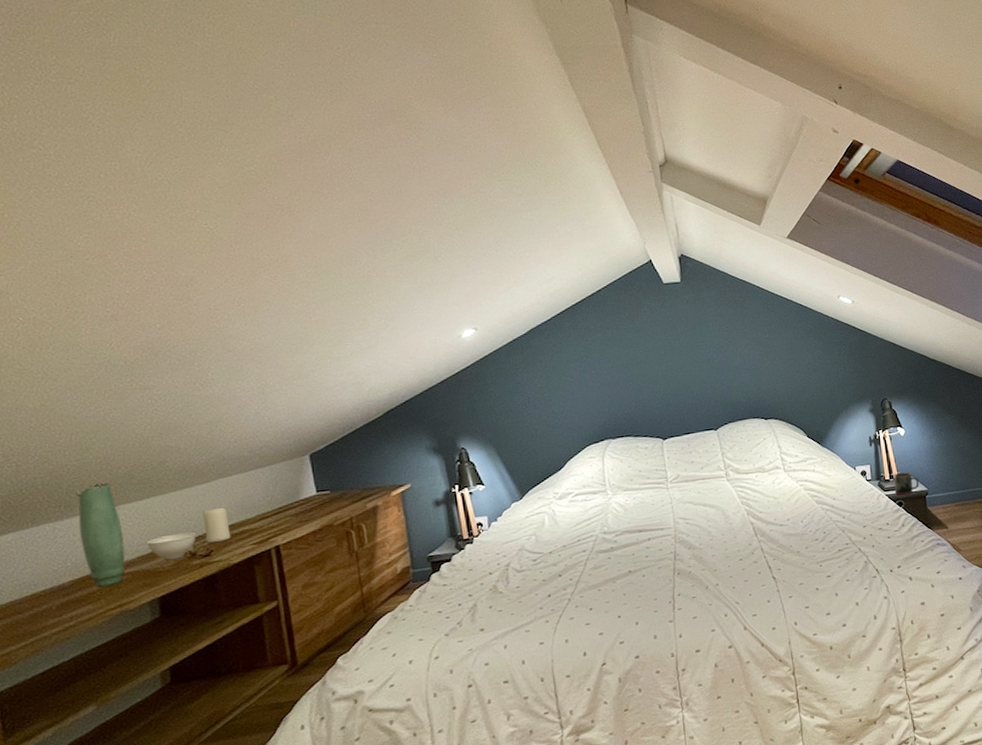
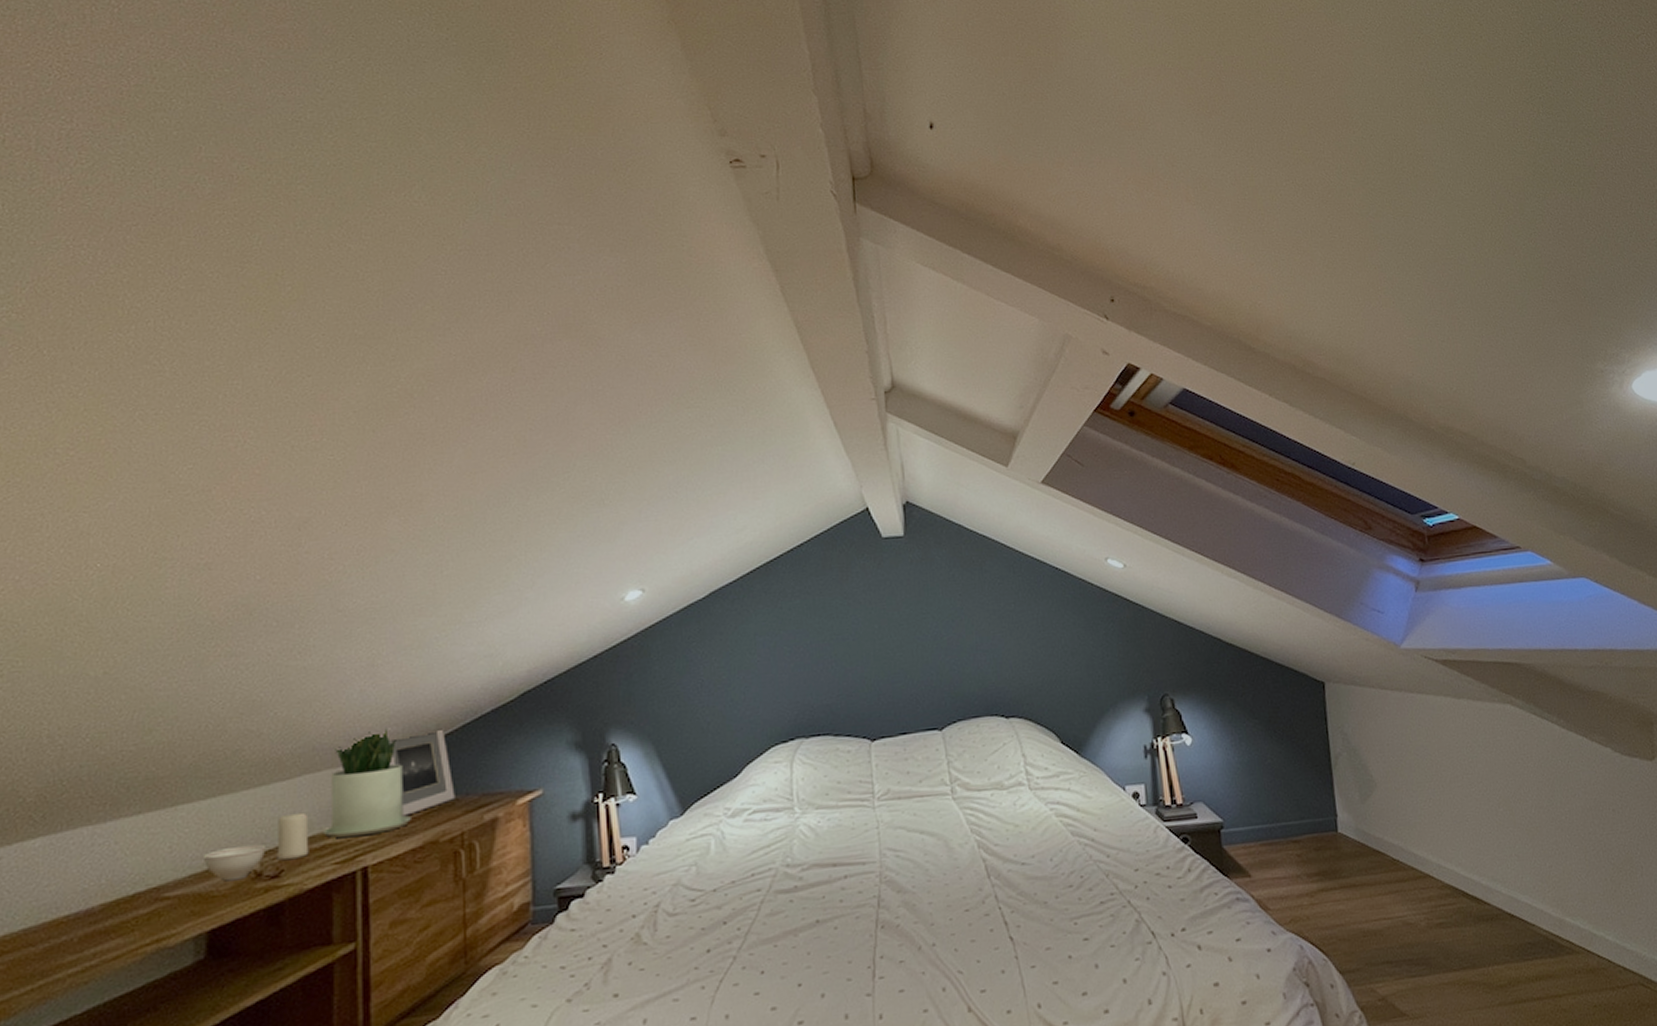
vase: present [77,483,125,588] -> none [123,775,177,916]
planter: none [239,440,309,526] -> present [322,727,411,839]
picture frame: none [281,440,342,507] -> present [387,728,455,817]
mug: present [893,472,920,495] -> none [1176,796,1212,828]

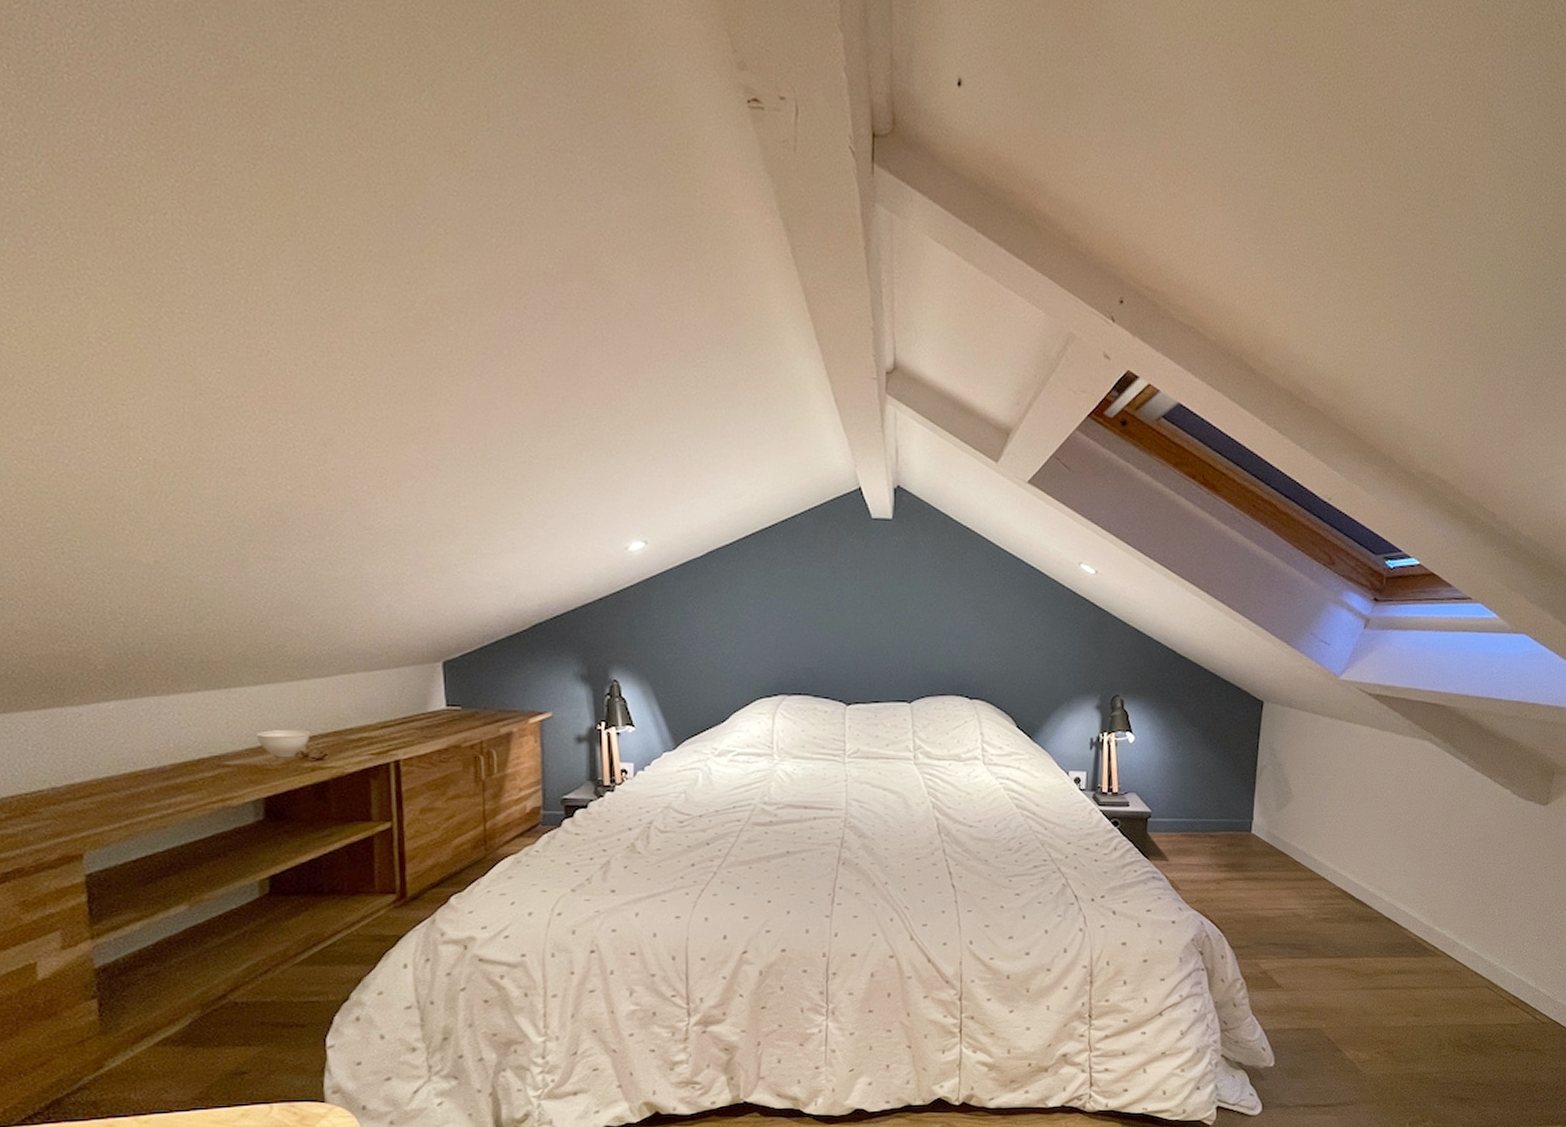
candle: present [276,812,309,861] -> none [320,707,348,747]
planter: present [322,727,411,839] -> none [359,640,436,734]
picture frame: present [387,728,455,817] -> none [413,642,475,721]

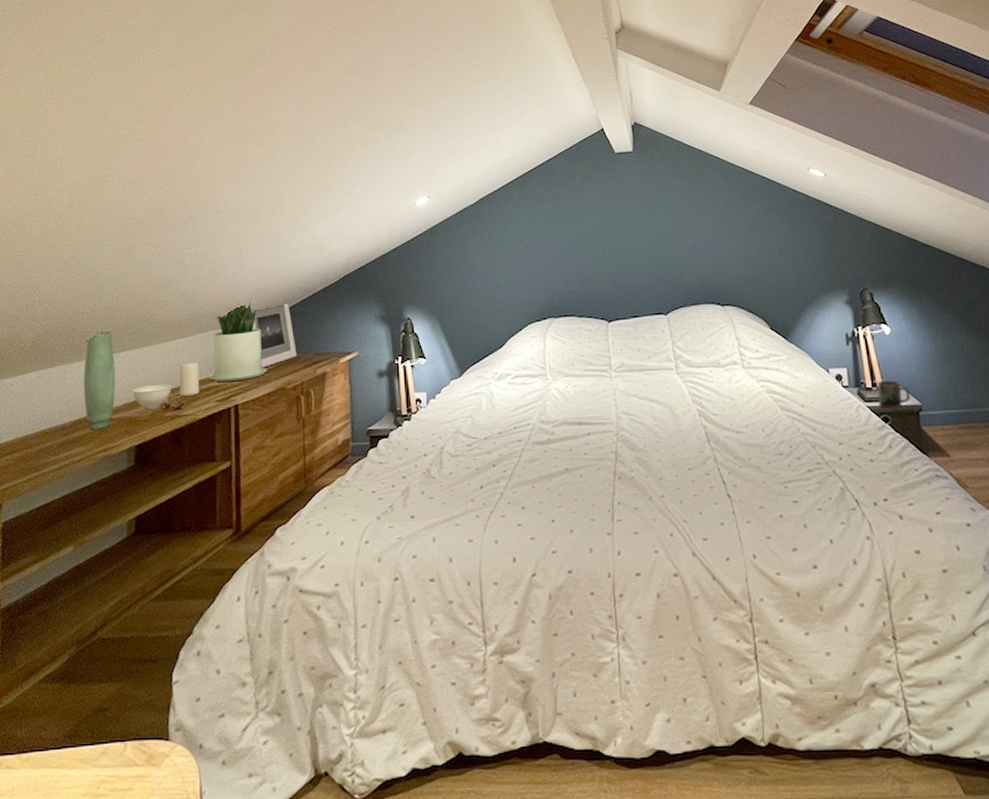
vase: none [185,660,233,777] -> present [83,331,116,431]
candle: none [320,707,348,747] -> present [179,362,200,397]
planter: none [359,640,436,734] -> present [208,300,267,383]
picture frame: none [413,642,475,721] -> present [250,301,297,368]
mug: none [1111,787,1143,813] -> present [876,380,911,408]

